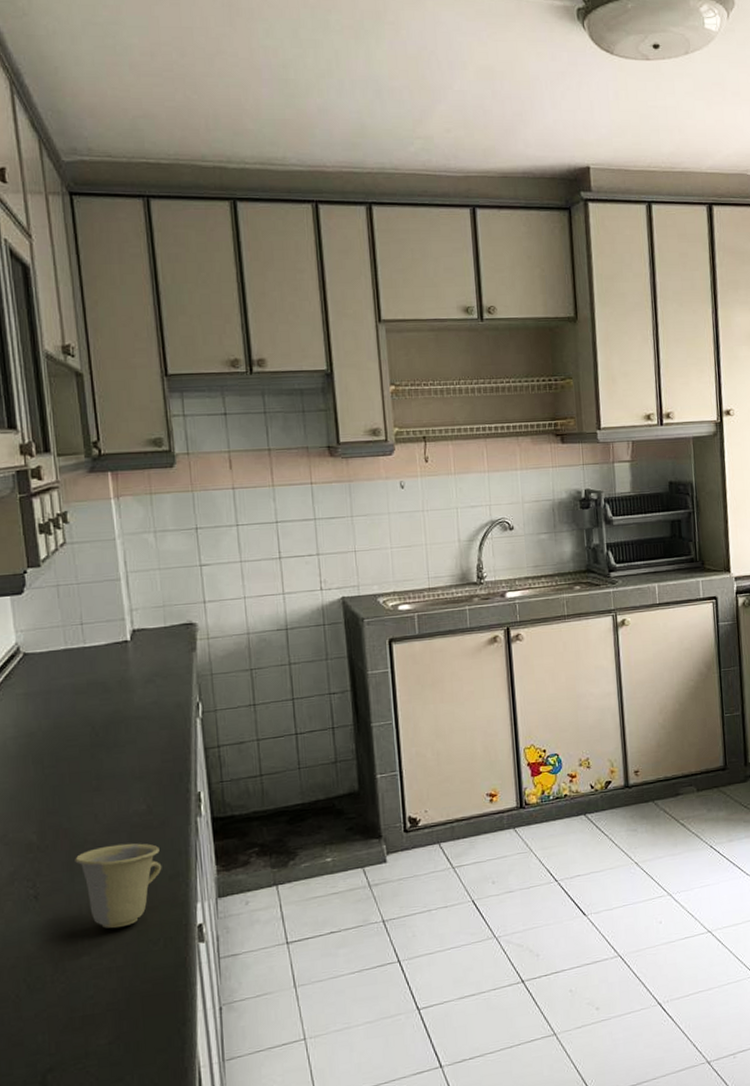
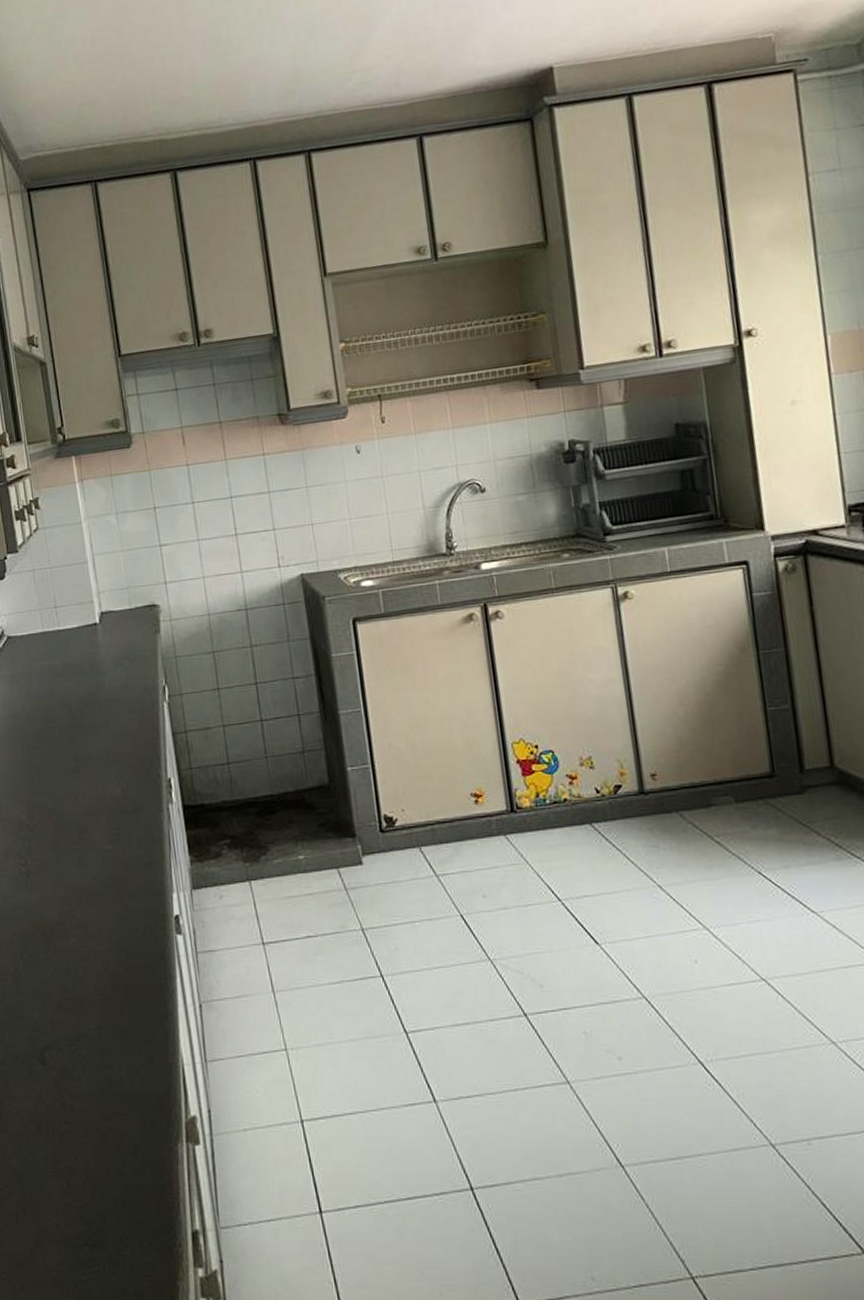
cup: present [75,843,162,929] -> none [59,827,138,912]

